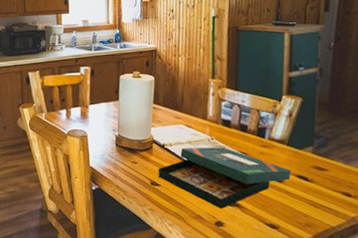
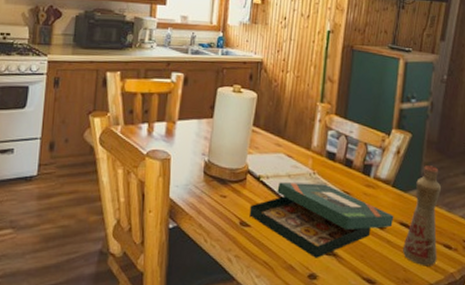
bottle: none [302,124,337,212] -> present [403,165,442,267]

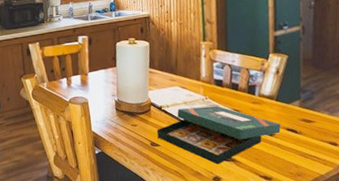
bottle: present [403,165,442,267] -> none [292,79,325,162]

